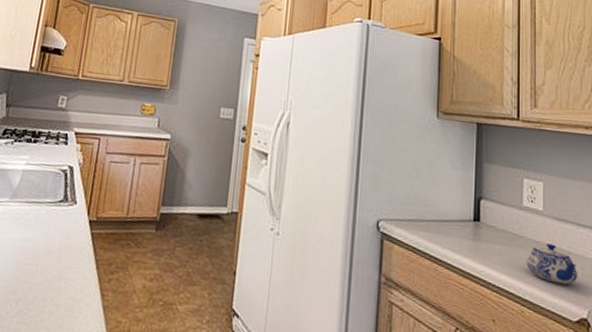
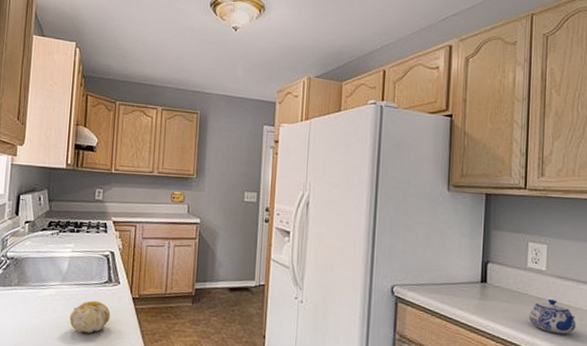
fruit: none [15,221,63,260] -> present [69,300,111,333]

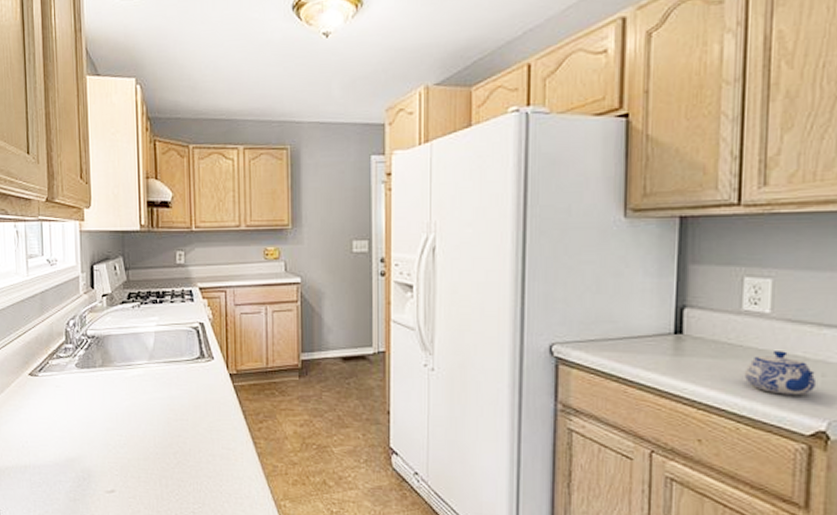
fruit: present [69,300,111,333] -> none [161,379,207,416]

